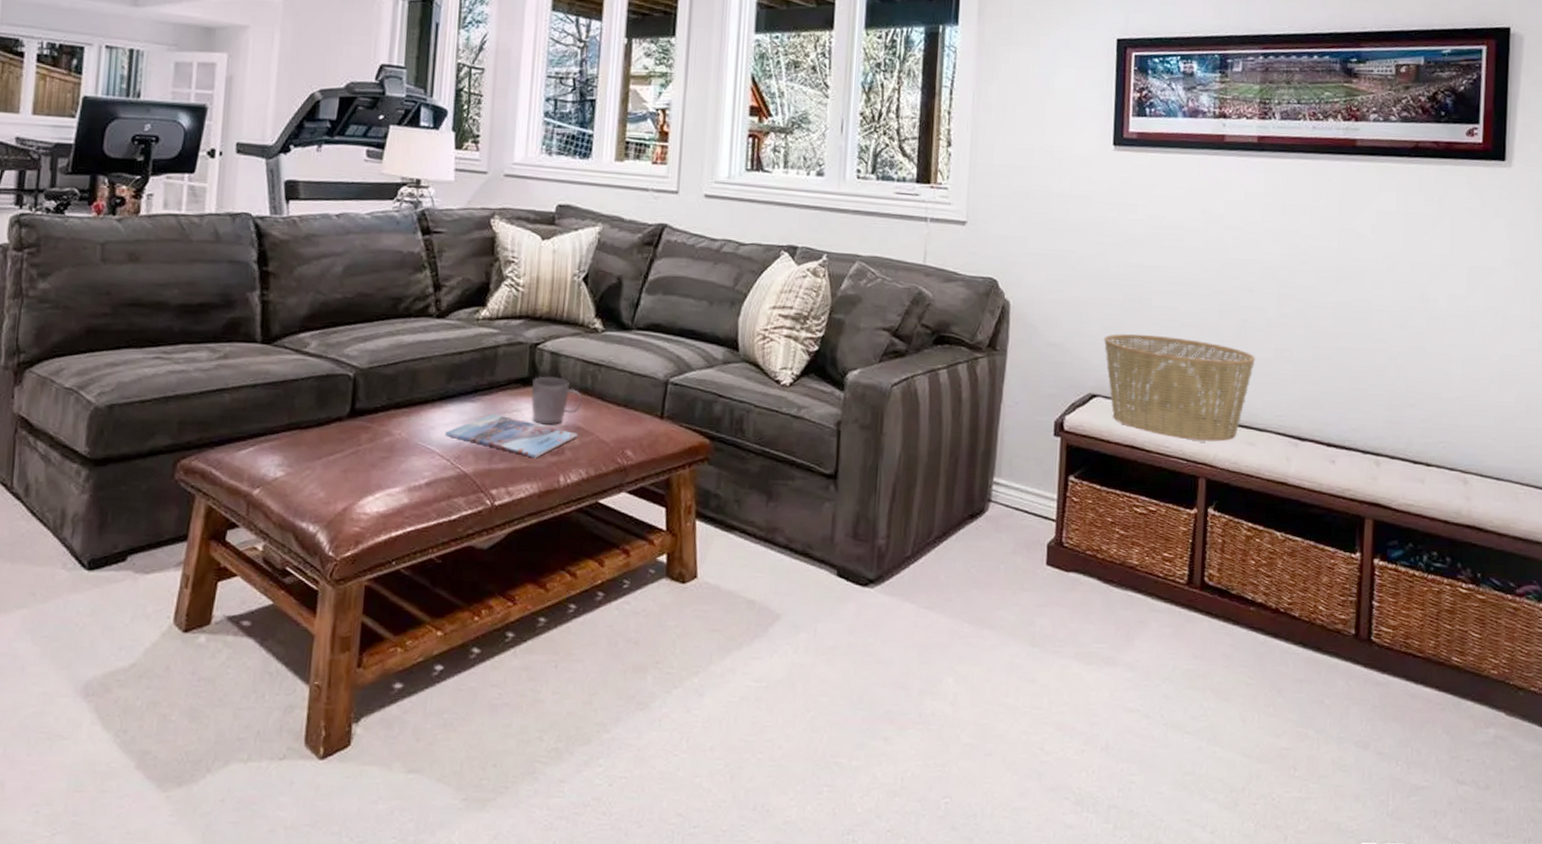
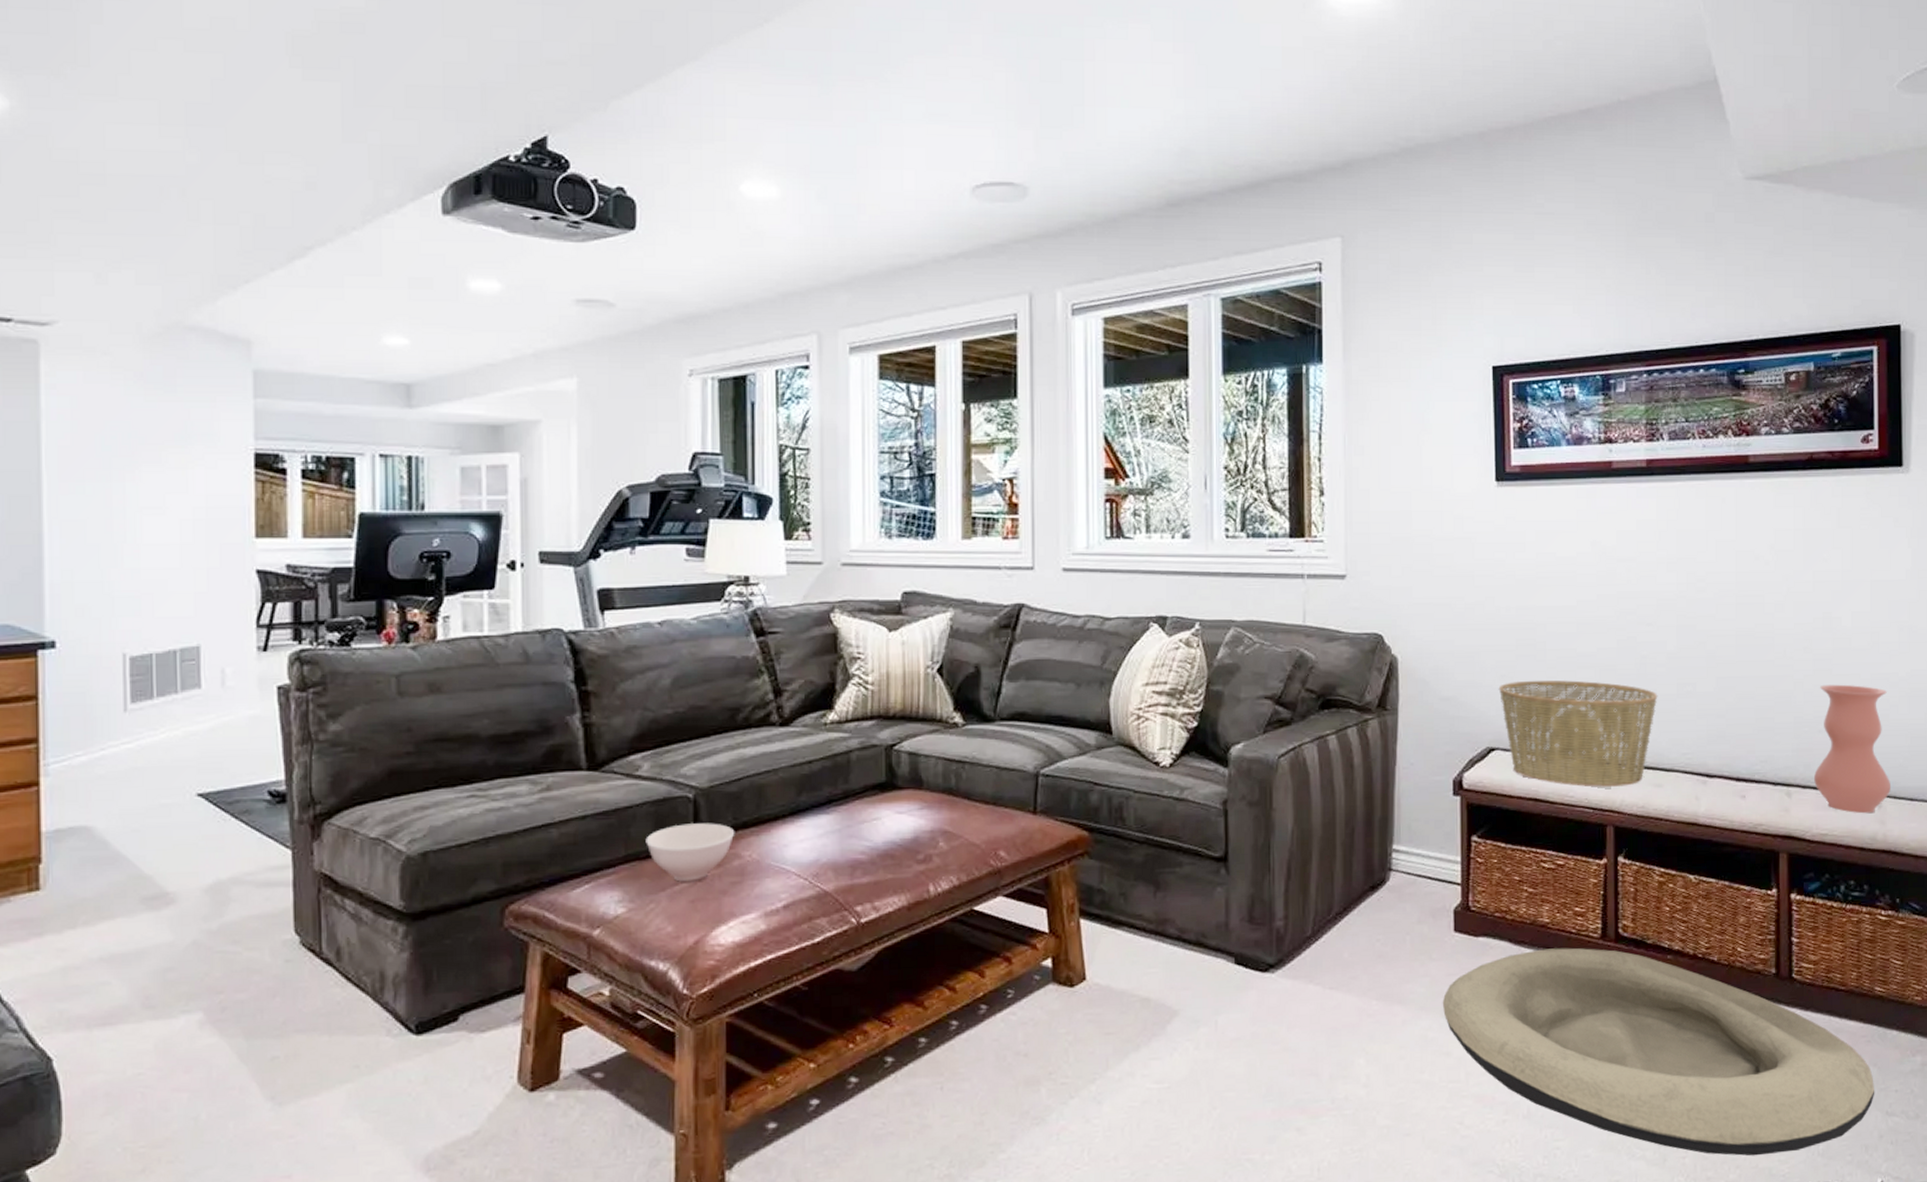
bowl: none [307,399,388,454] -> present [645,823,735,883]
magazine: present [445,414,578,458] -> none [800,825,945,869]
mug: present [531,376,583,425] -> none [891,779,947,831]
dog bed: none [1030,589,1447,810] -> present [1442,948,1875,1156]
vase: none [1402,361,1479,489] -> present [1813,684,1892,814]

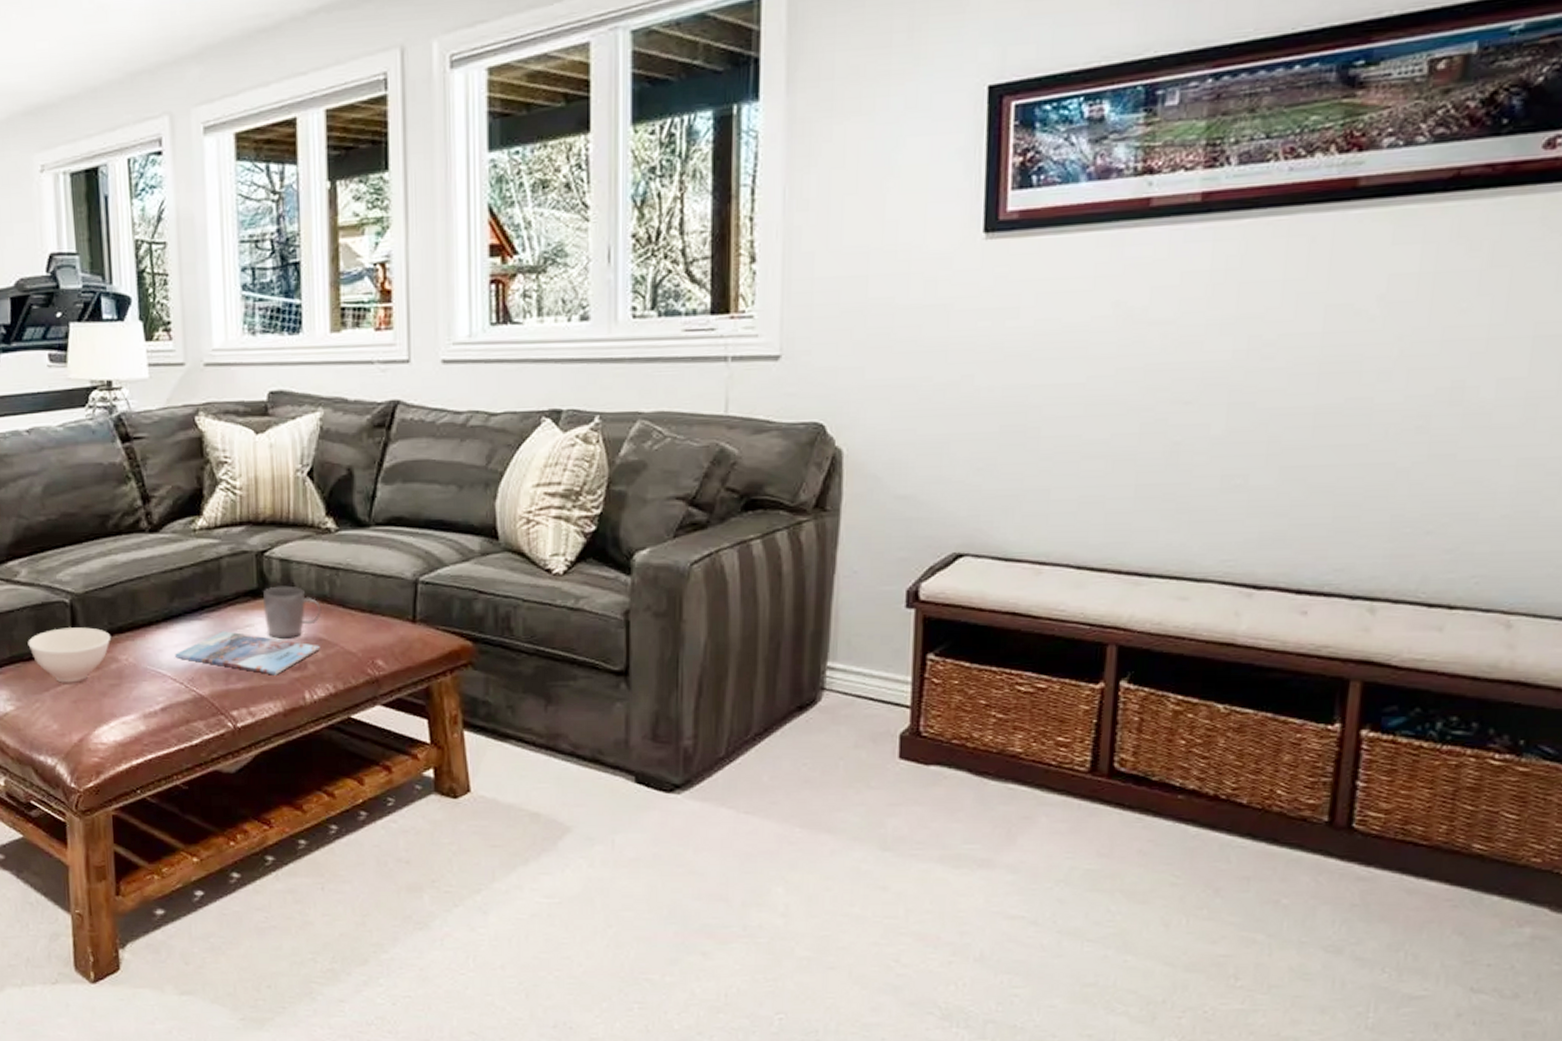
magazine: none [800,825,945,869] -> present [175,631,320,675]
mug: none [891,779,947,831] -> present [263,585,322,639]
dog bed: present [1442,948,1875,1156] -> none [880,781,1458,1023]
basket: present [1498,679,1658,787] -> none [972,473,1193,600]
vase: present [1813,684,1892,814] -> none [1411,472,1540,636]

